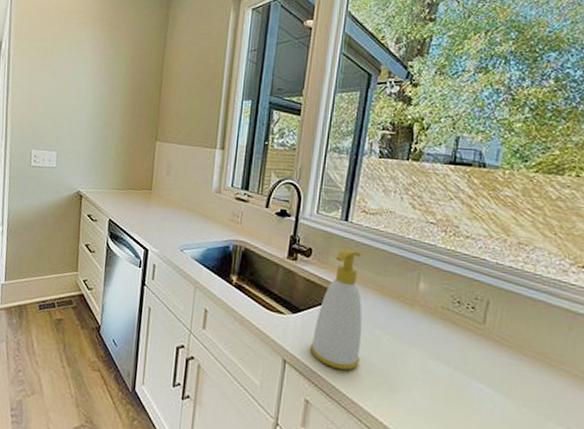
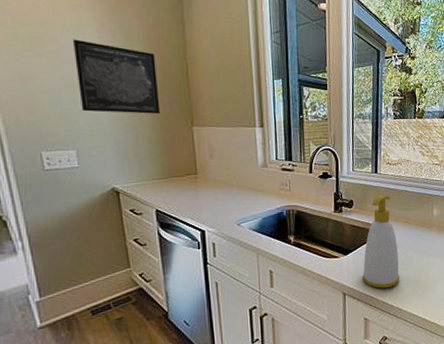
wall art: none [68,52,136,126] -> present [72,39,161,115]

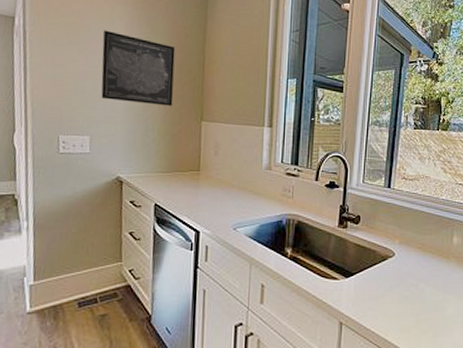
soap bottle: present [363,195,400,289] -> none [364,213,408,323]

